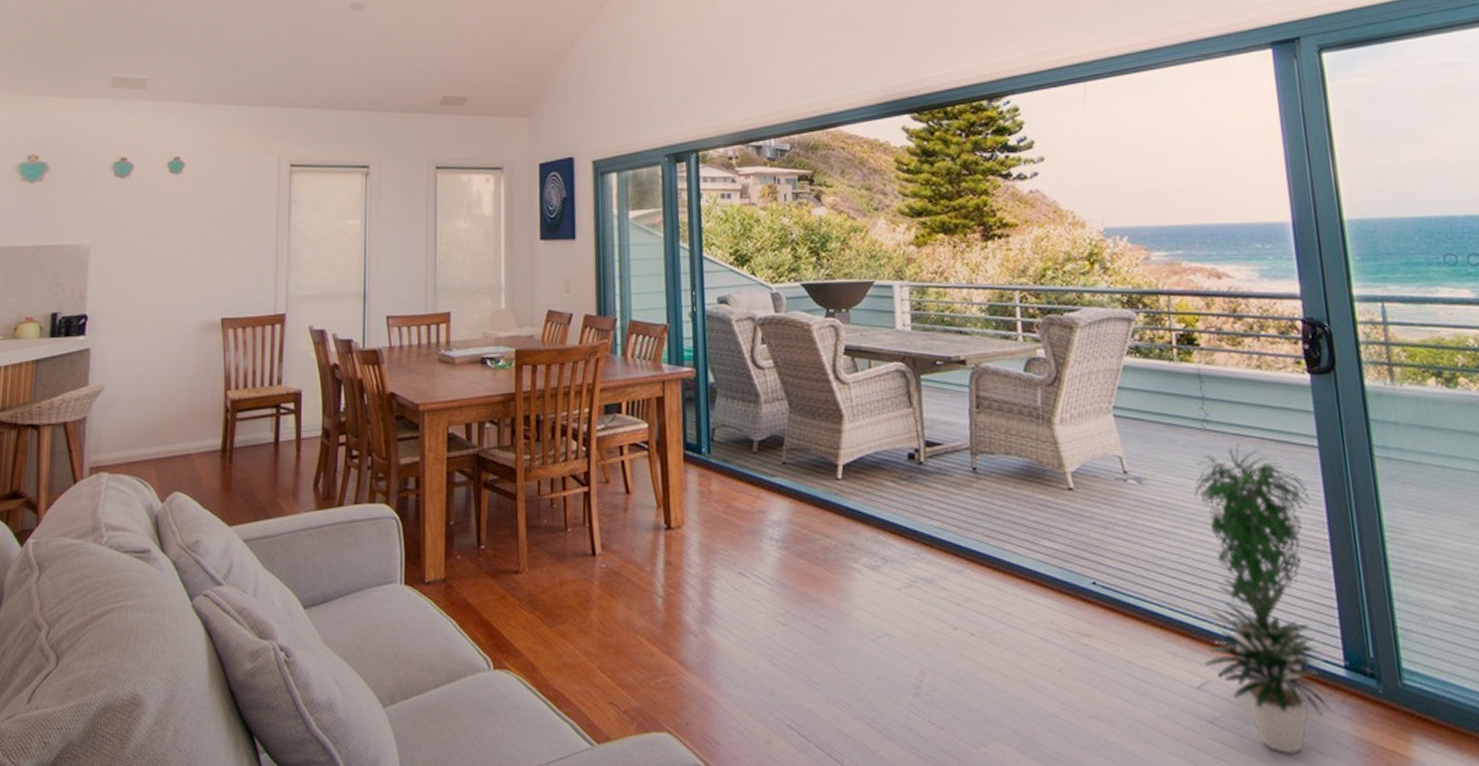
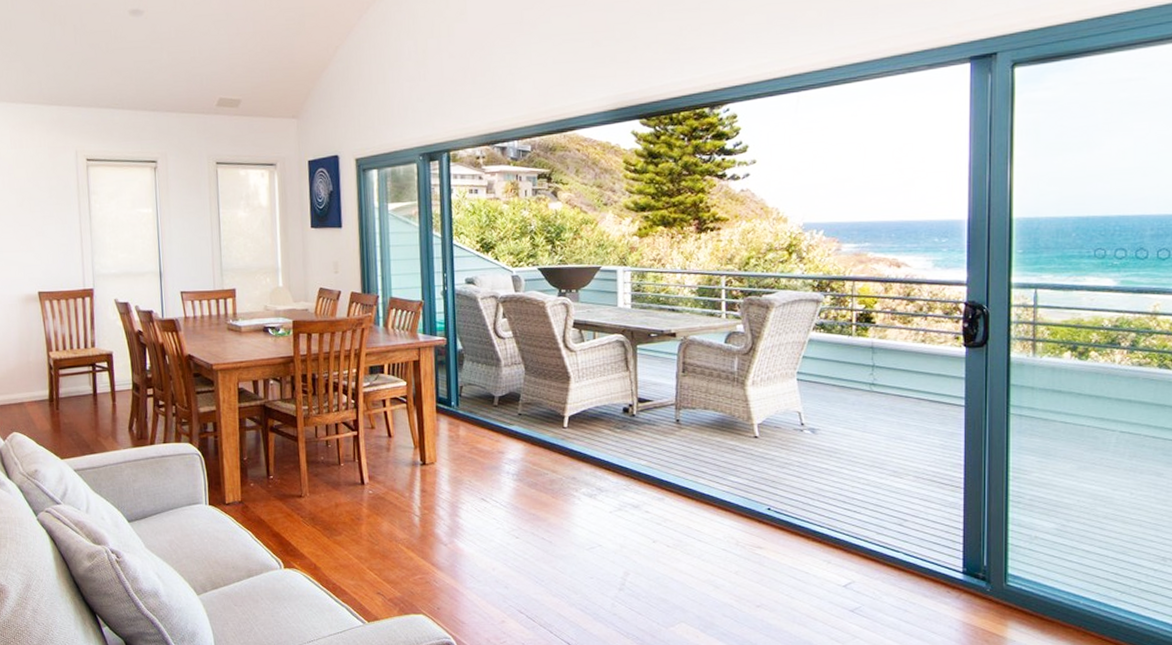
potted plant: present [1194,444,1331,755] -> none [852,403,953,634]

